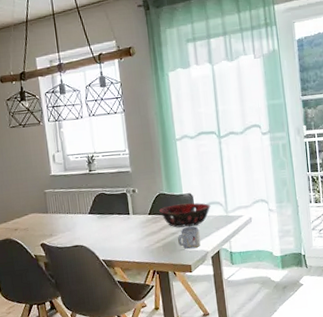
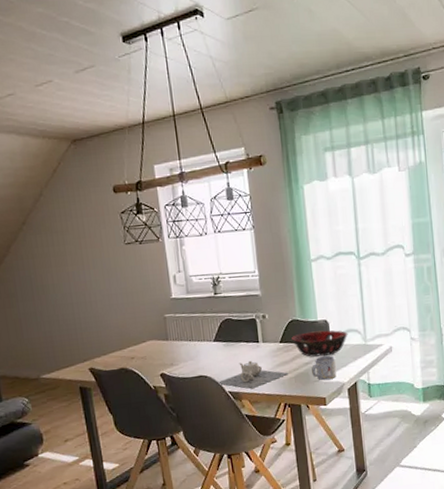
teapot: none [92,231,157,258] -> present [217,360,289,389]

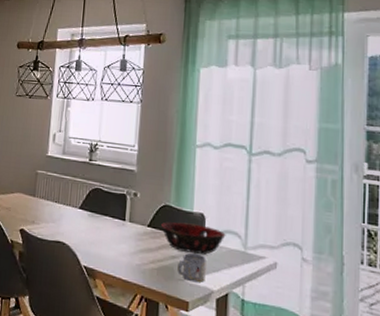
teapot: present [217,360,289,389] -> none [74,238,152,270]

